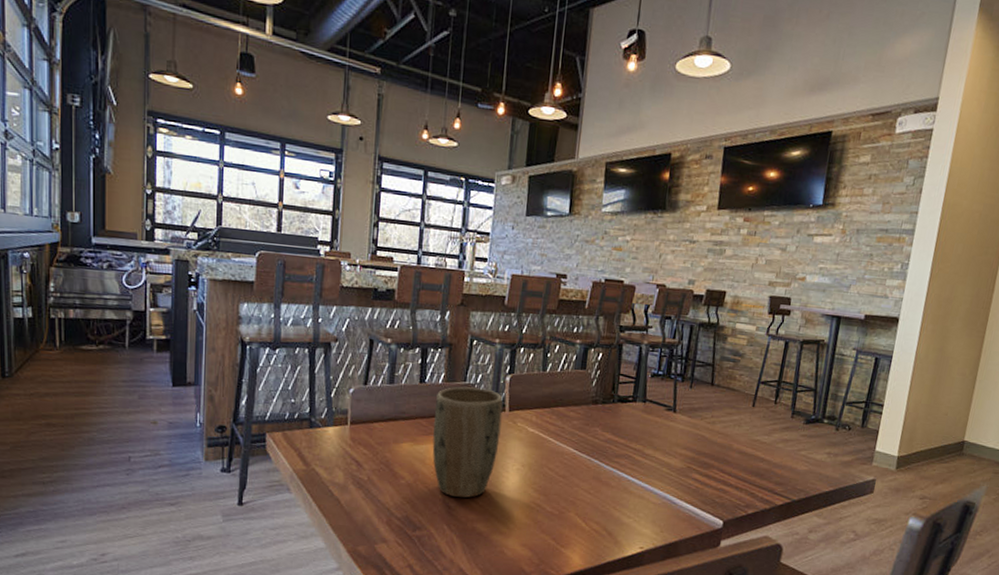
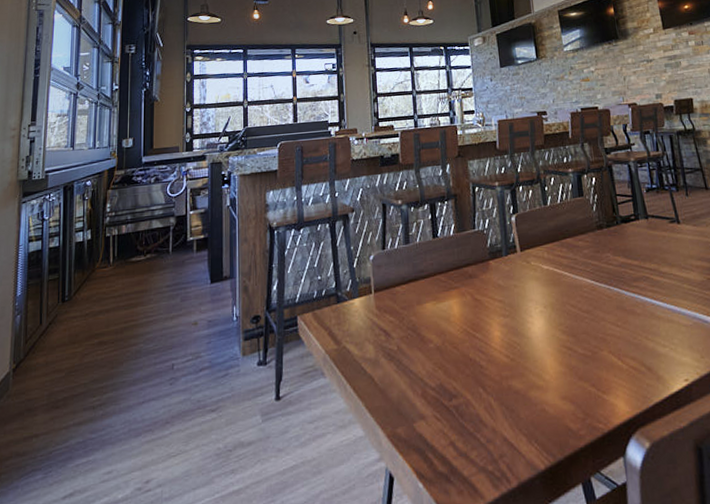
plant pot: present [432,386,503,498] -> none [450,233,518,355]

